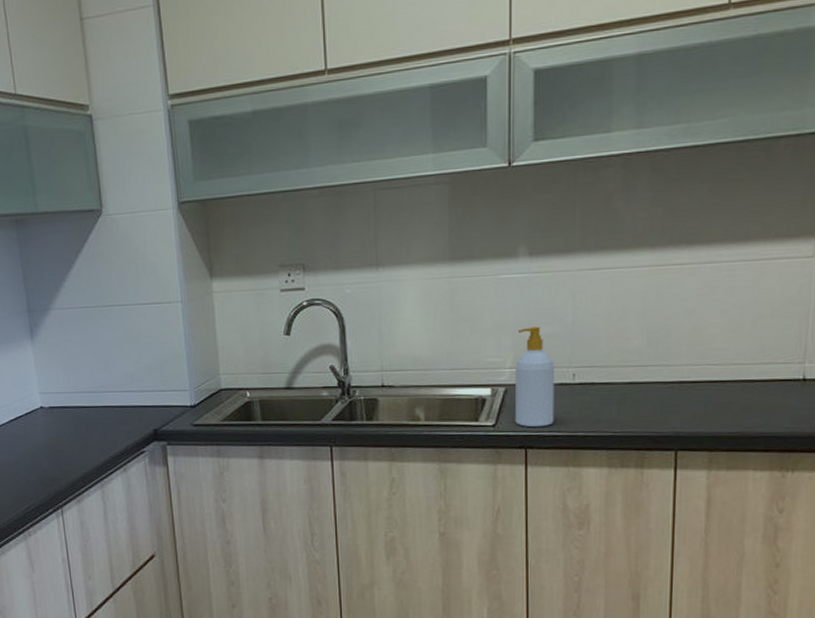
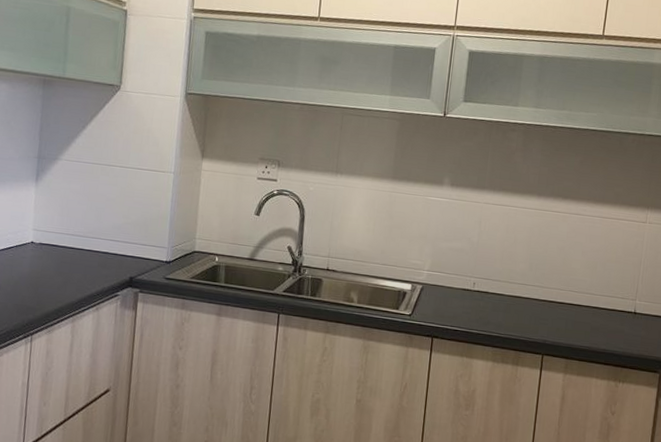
soap bottle: present [515,326,555,428] -> none [427,240,461,322]

